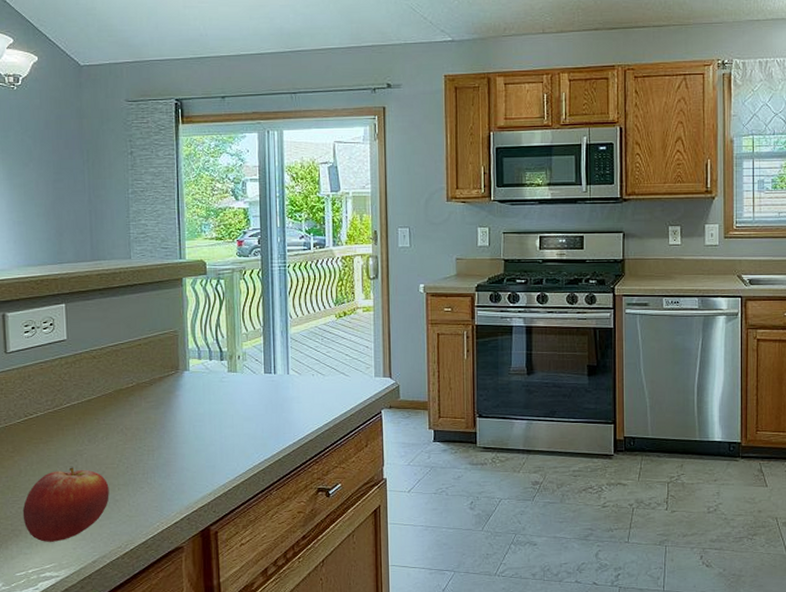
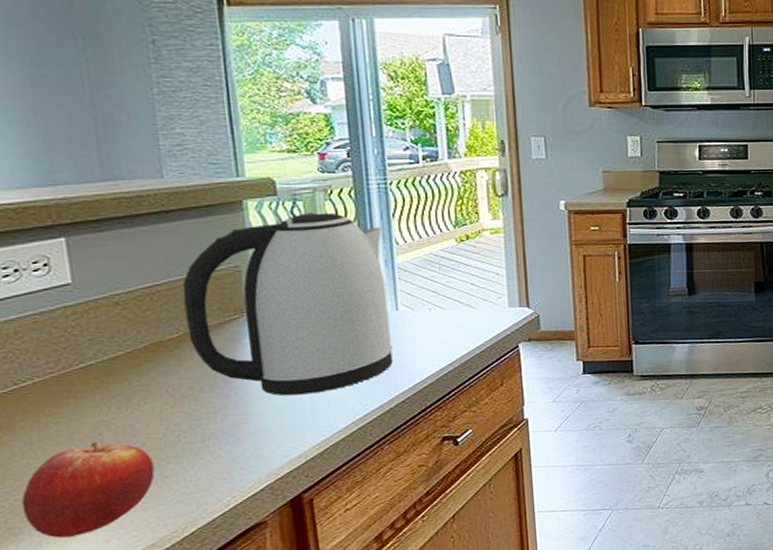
kettle: none [138,289,284,442] -> present [182,212,393,396]

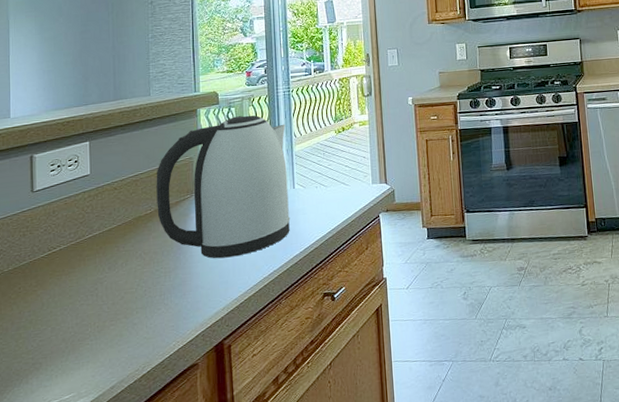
fruit: present [21,442,155,538] -> none [43,295,128,373]

